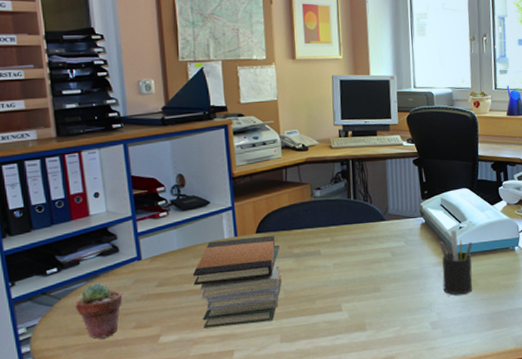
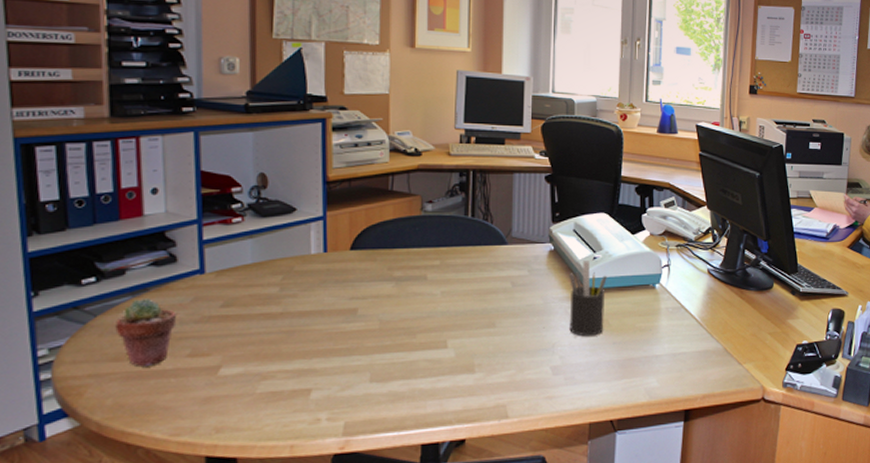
book stack: present [193,235,282,329] -> none [268,253,378,361]

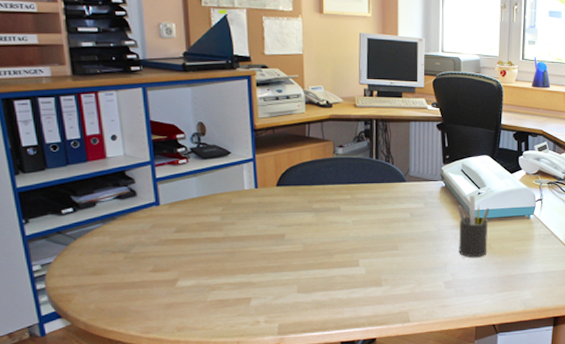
potted succulent: present [115,299,177,367] -> none [92,225,140,280]

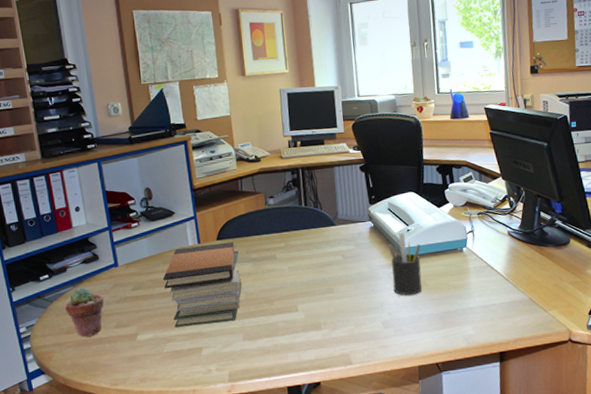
potted succulent: none [92,225,140,280] -> present [65,287,105,337]
book stack: none [212,189,301,276] -> present [163,241,242,328]

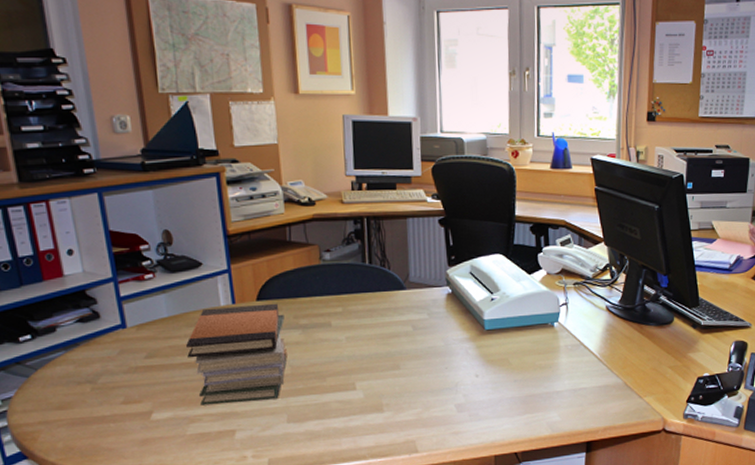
potted succulent: present [65,287,105,337] -> none [54,353,108,414]
pen holder: present [389,233,422,296] -> none [468,302,505,376]

